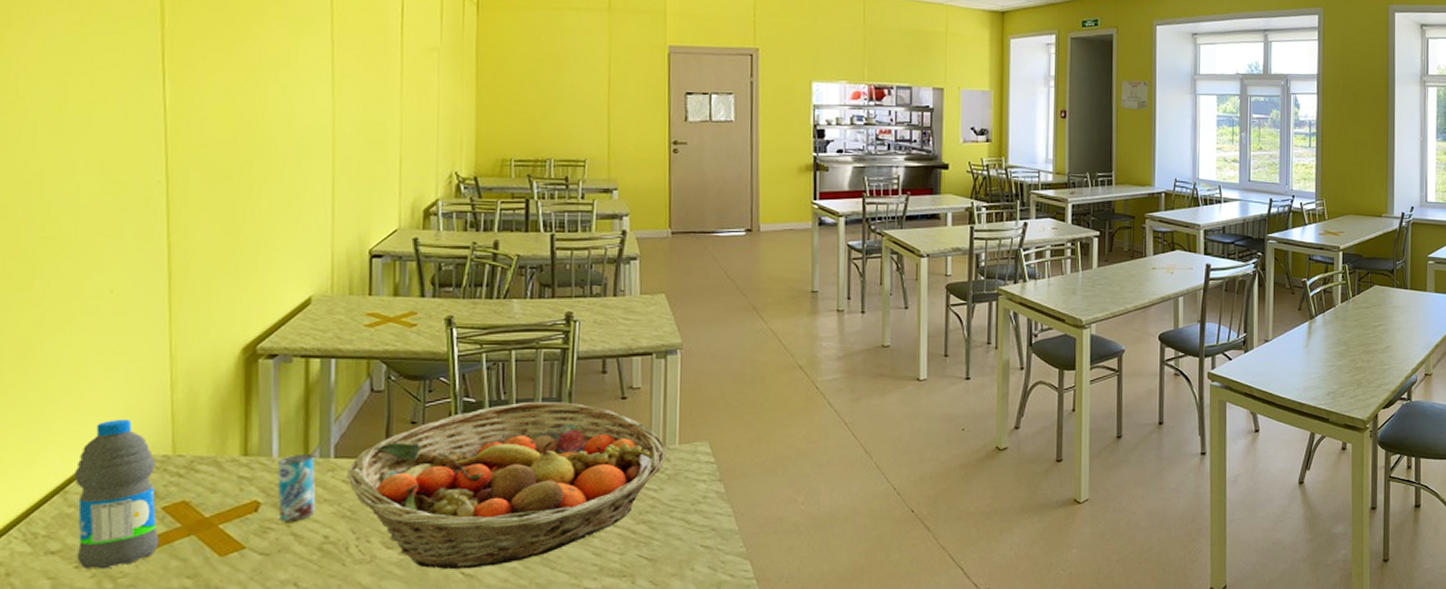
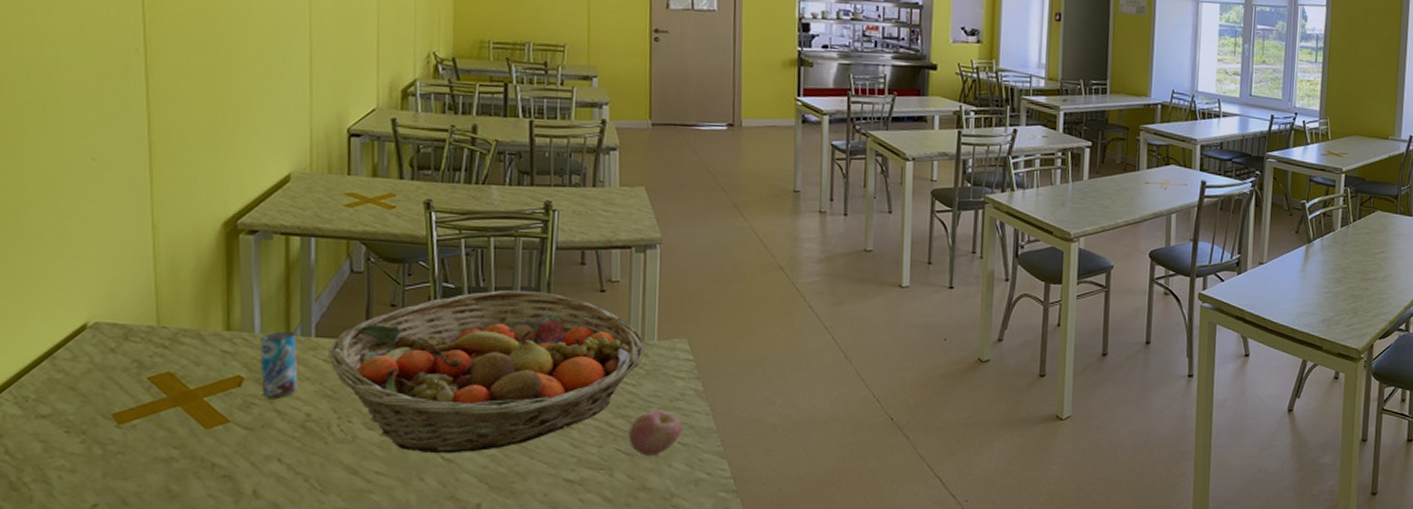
water bottle: present [75,418,160,569] -> none [63,287,146,435]
apple: none [650,514,704,561] -> present [628,410,682,456]

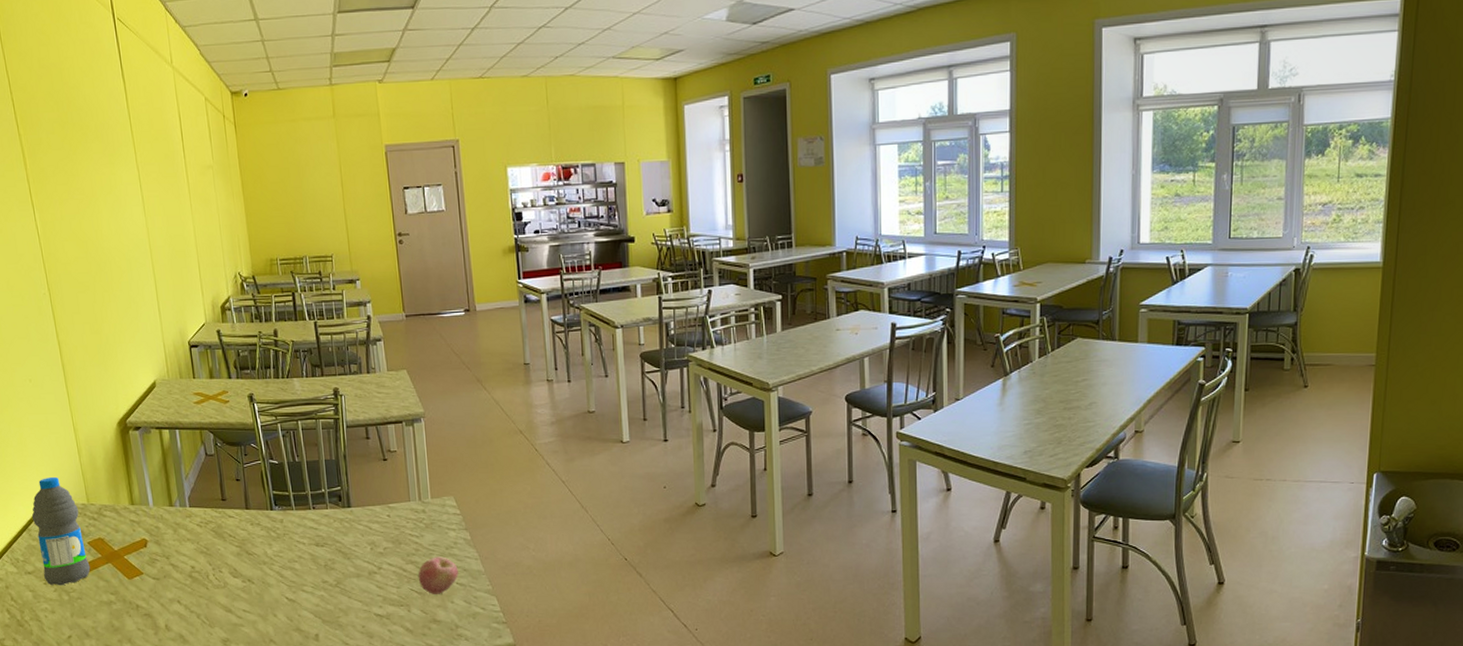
water bottle: none [63,287,146,435] -> present [32,476,91,586]
beverage can: present [260,332,298,398] -> none [153,504,183,555]
fruit basket: present [328,290,645,454] -> none [199,462,422,595]

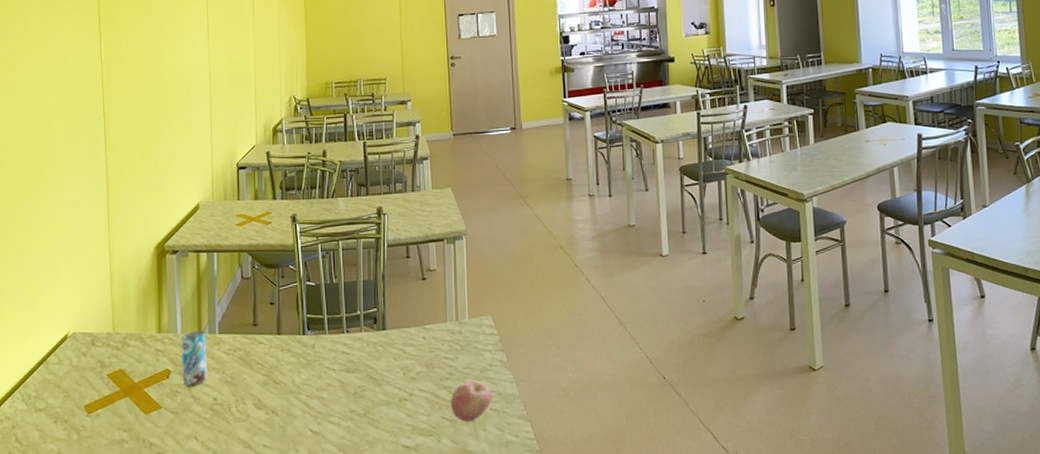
water bottle: present [32,476,91,586] -> none [53,304,106,424]
beverage can: none [153,504,183,555] -> present [181,331,208,387]

